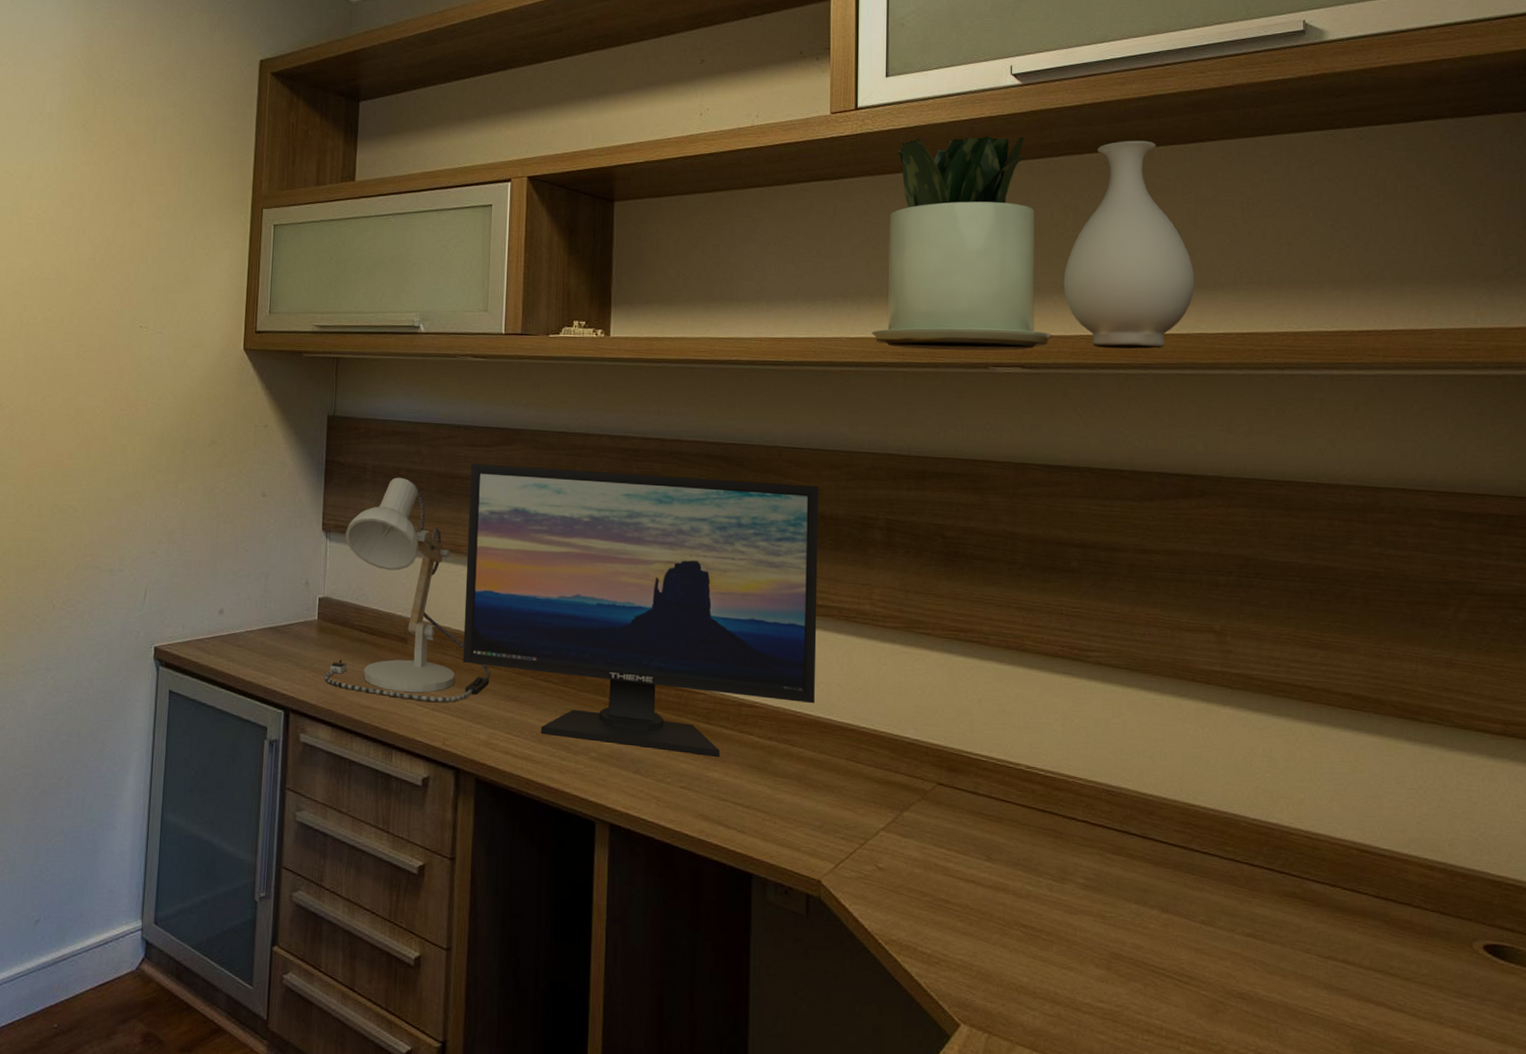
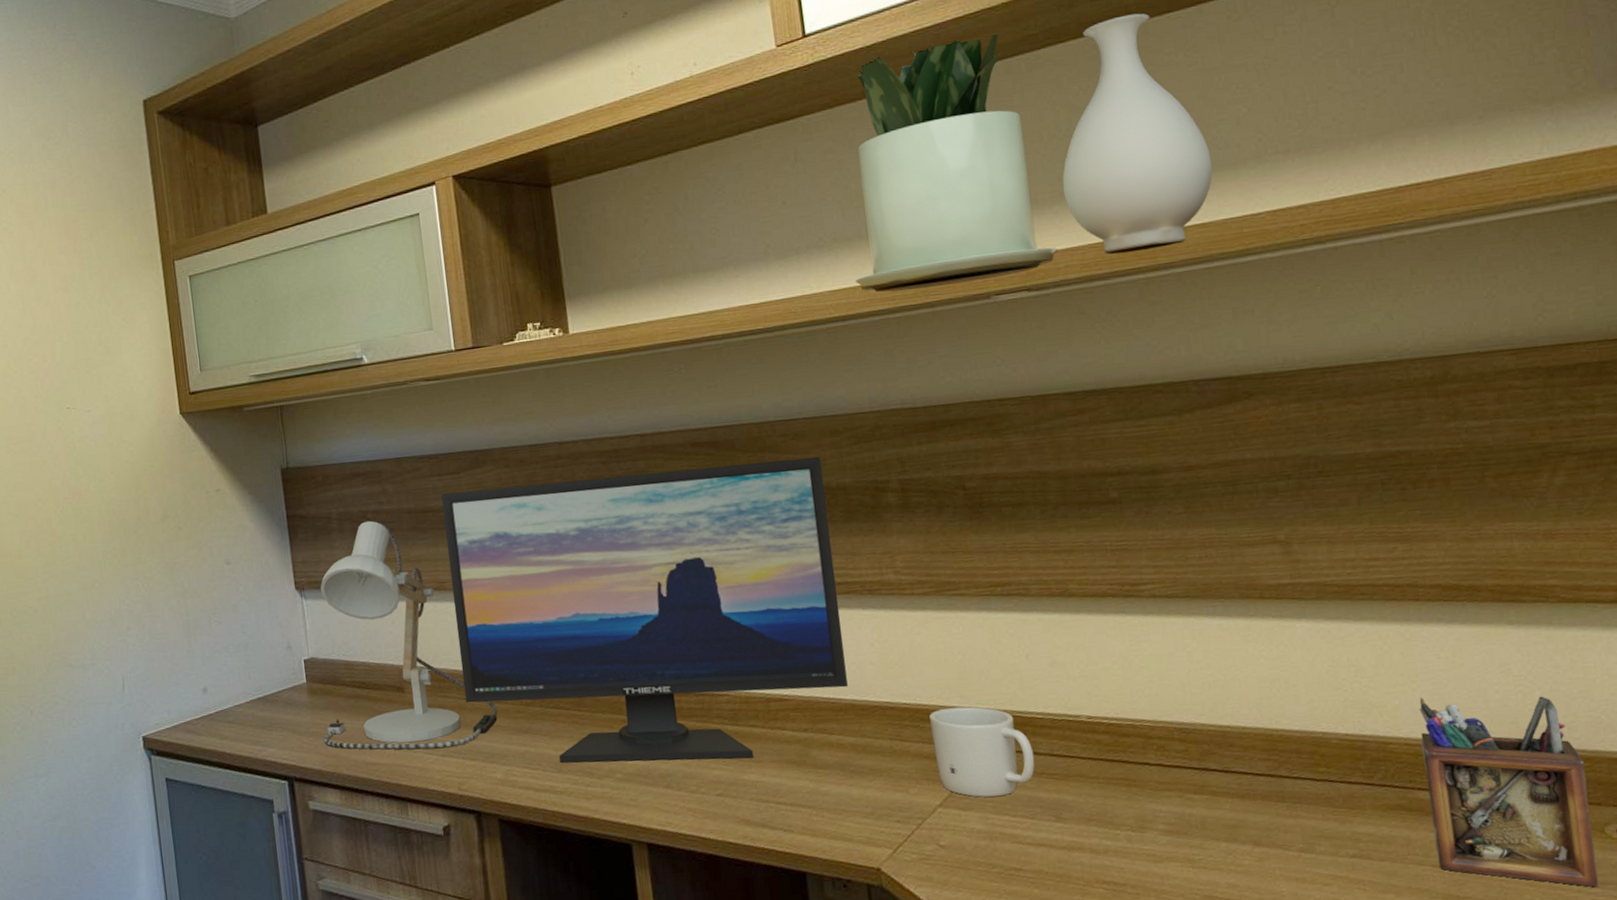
mug: none [884,737,974,830] -> present [929,706,1035,798]
desk organizer: none [1320,795,1463,998] -> present [1418,696,1599,888]

